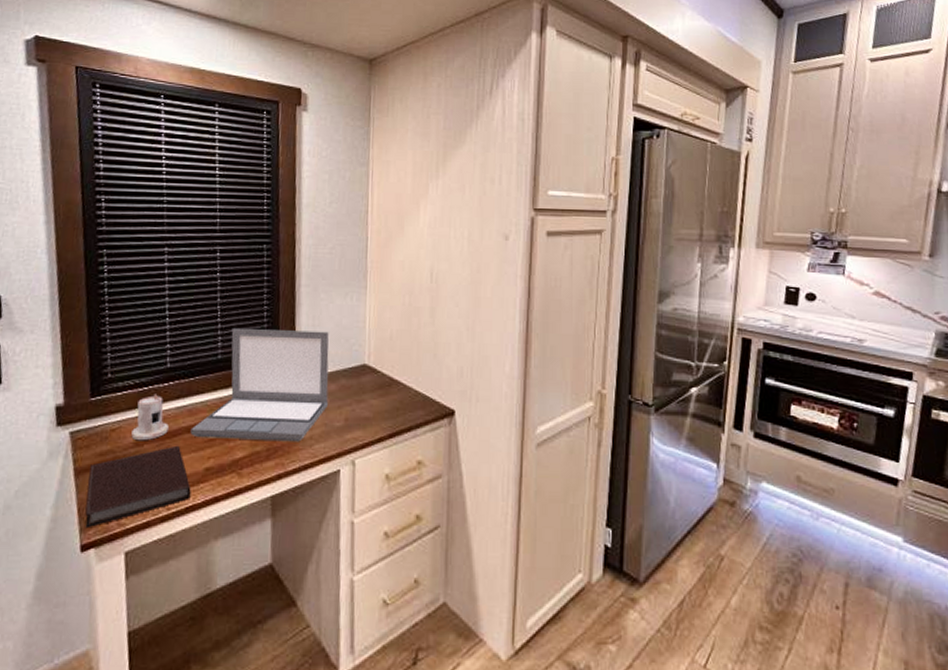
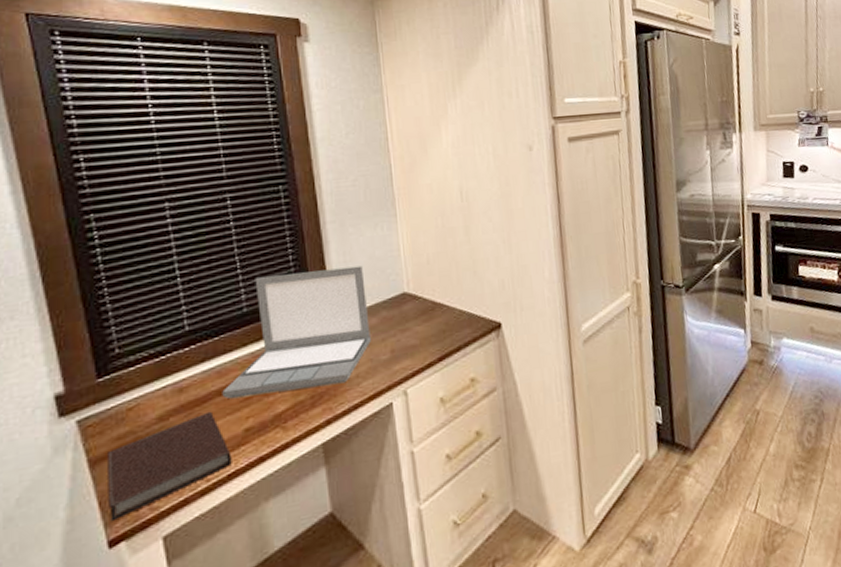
candle: present [131,394,168,441] -> none [153,361,196,415]

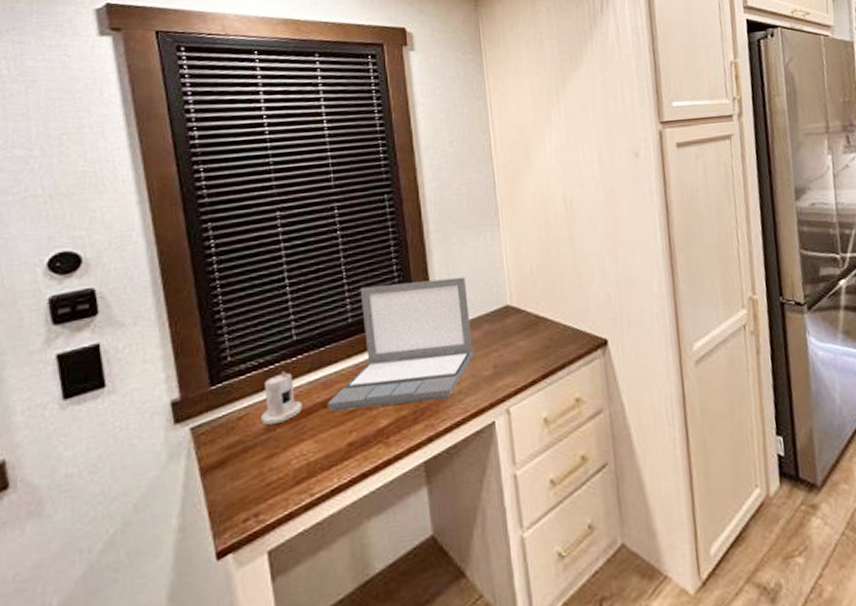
notebook: present [107,411,232,522] -> none [217,423,335,533]
candle: none [153,361,196,415] -> present [261,371,302,426]

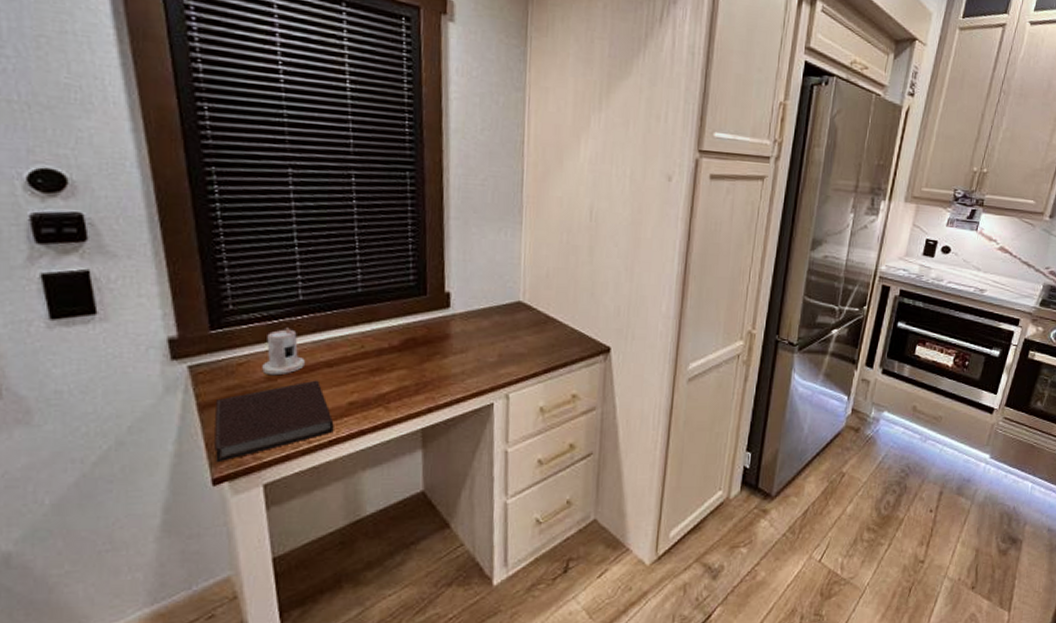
notebook: none [217,423,335,533] -> present [214,380,334,463]
laptop: present [327,276,473,412] -> none [330,261,482,377]

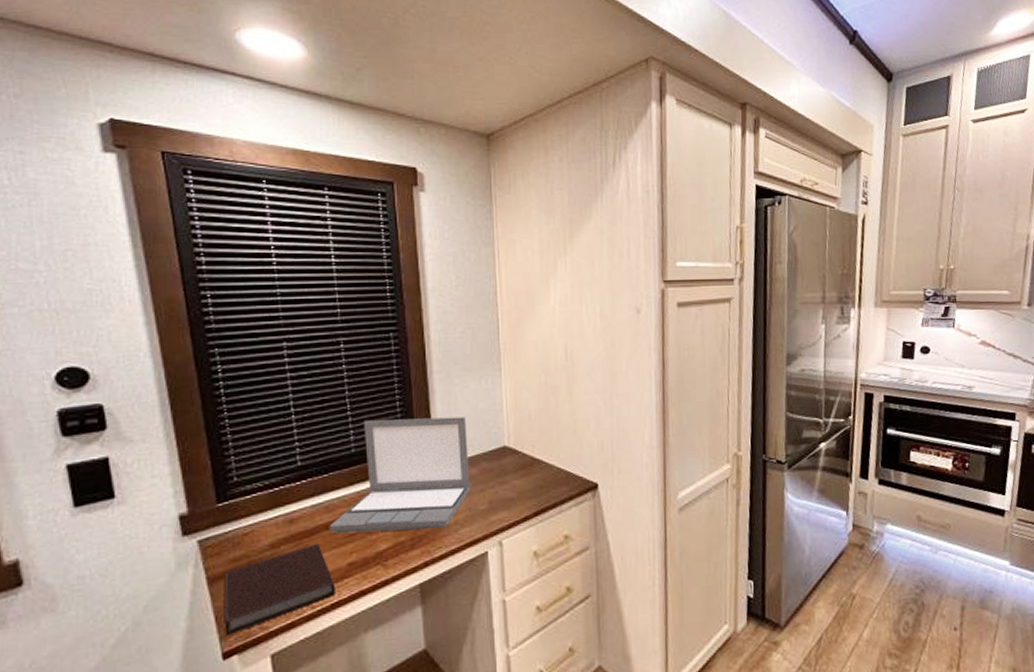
candle: present [262,327,305,376] -> none [266,494,305,543]
laptop: none [330,261,482,377] -> present [329,416,470,534]

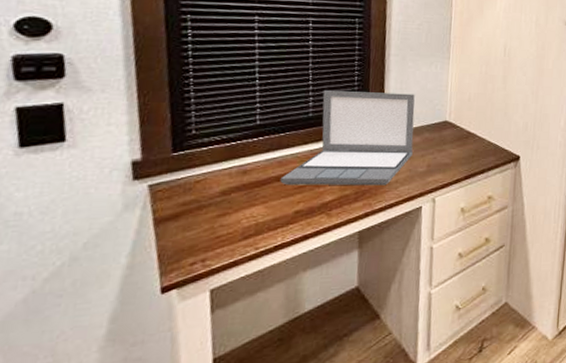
notebook: present [224,543,335,636] -> none [166,193,281,272]

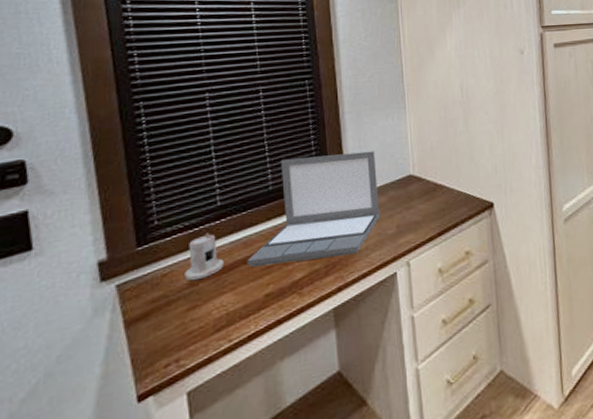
candle: none [218,148,257,191] -> present [185,233,223,281]

